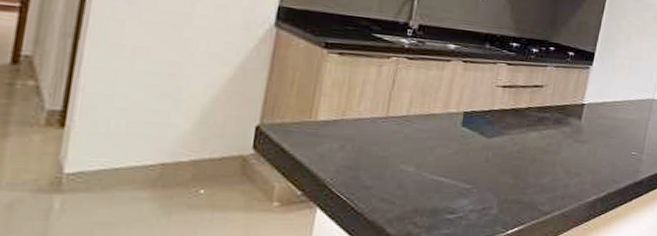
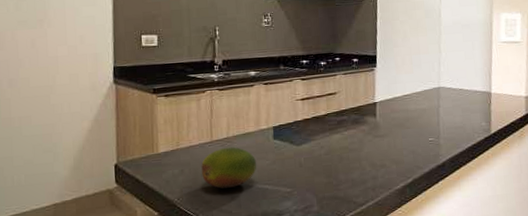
fruit: none [367,126,437,175] -> present [201,147,257,189]

